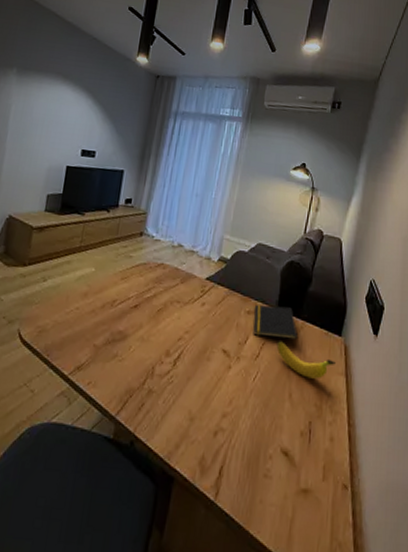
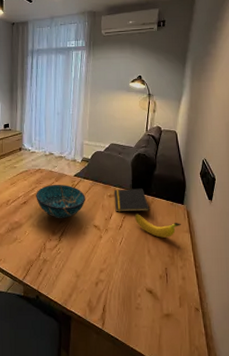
decorative bowl: none [151,286,217,336] -> present [36,184,85,219]

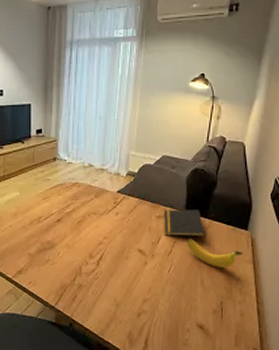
decorative bowl: present [36,184,85,219] -> none [72,200,129,241]

